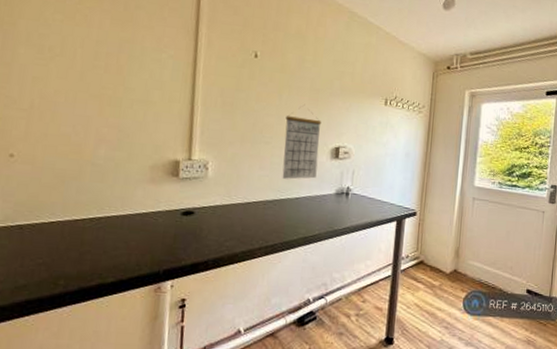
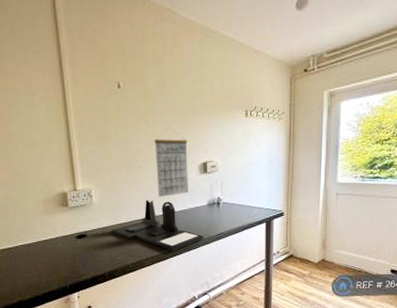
desk organizer: none [224,180,328,242] -> present [112,200,204,251]

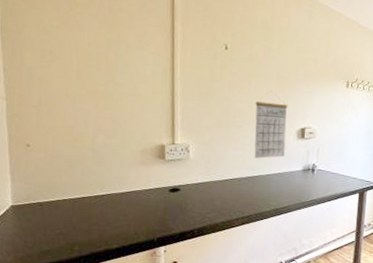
desk organizer: present [112,200,204,251] -> none [205,160,296,213]

